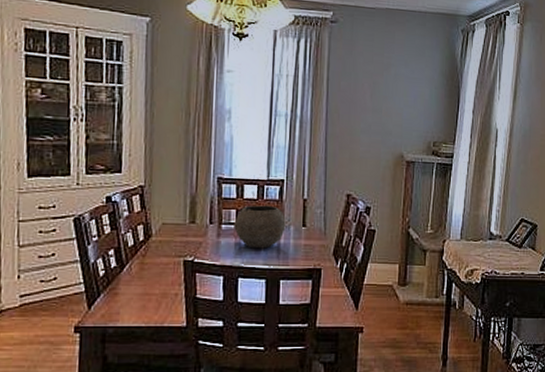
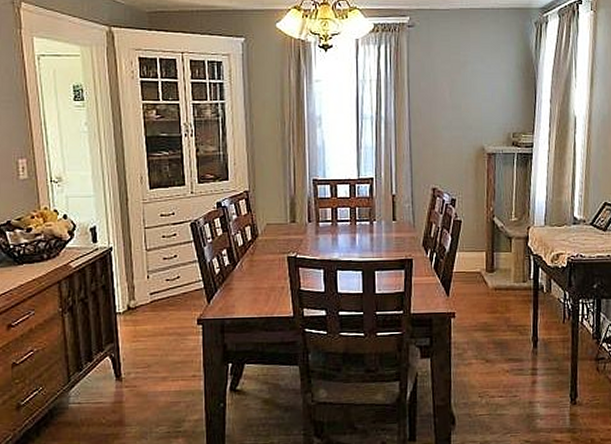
bowl: present [234,205,286,248] -> none [330,202,377,242]

